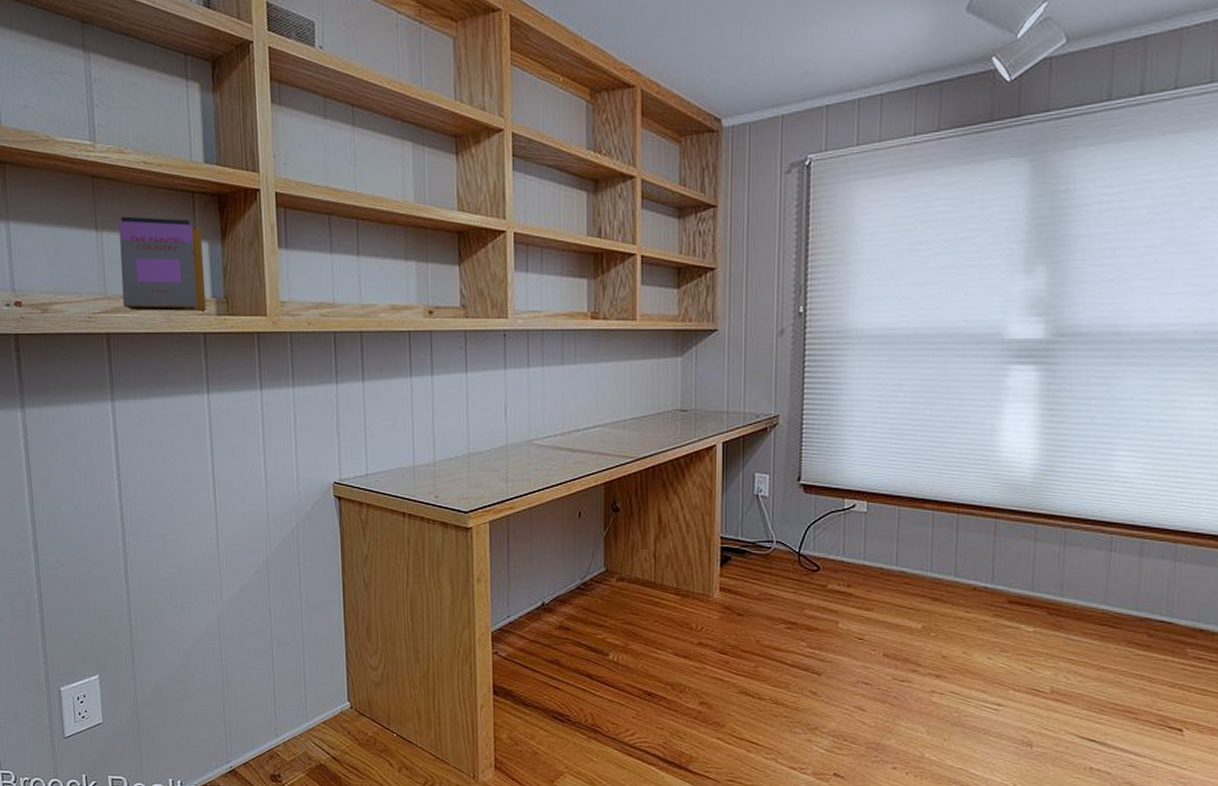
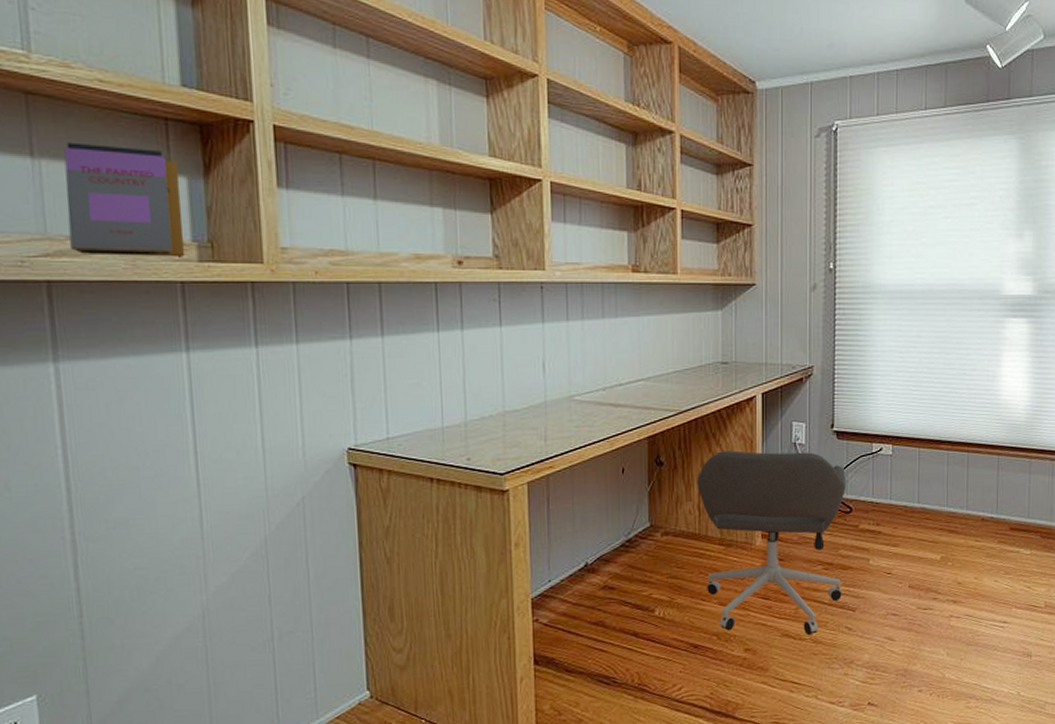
office chair: none [652,500,814,696] -> present [696,450,847,636]

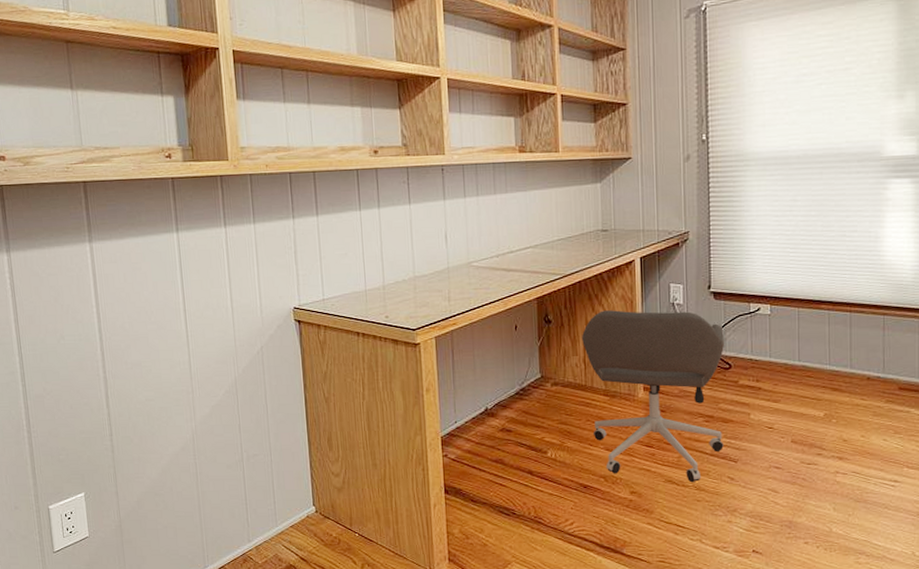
books: present [63,142,186,257] -> none [91,76,174,161]

